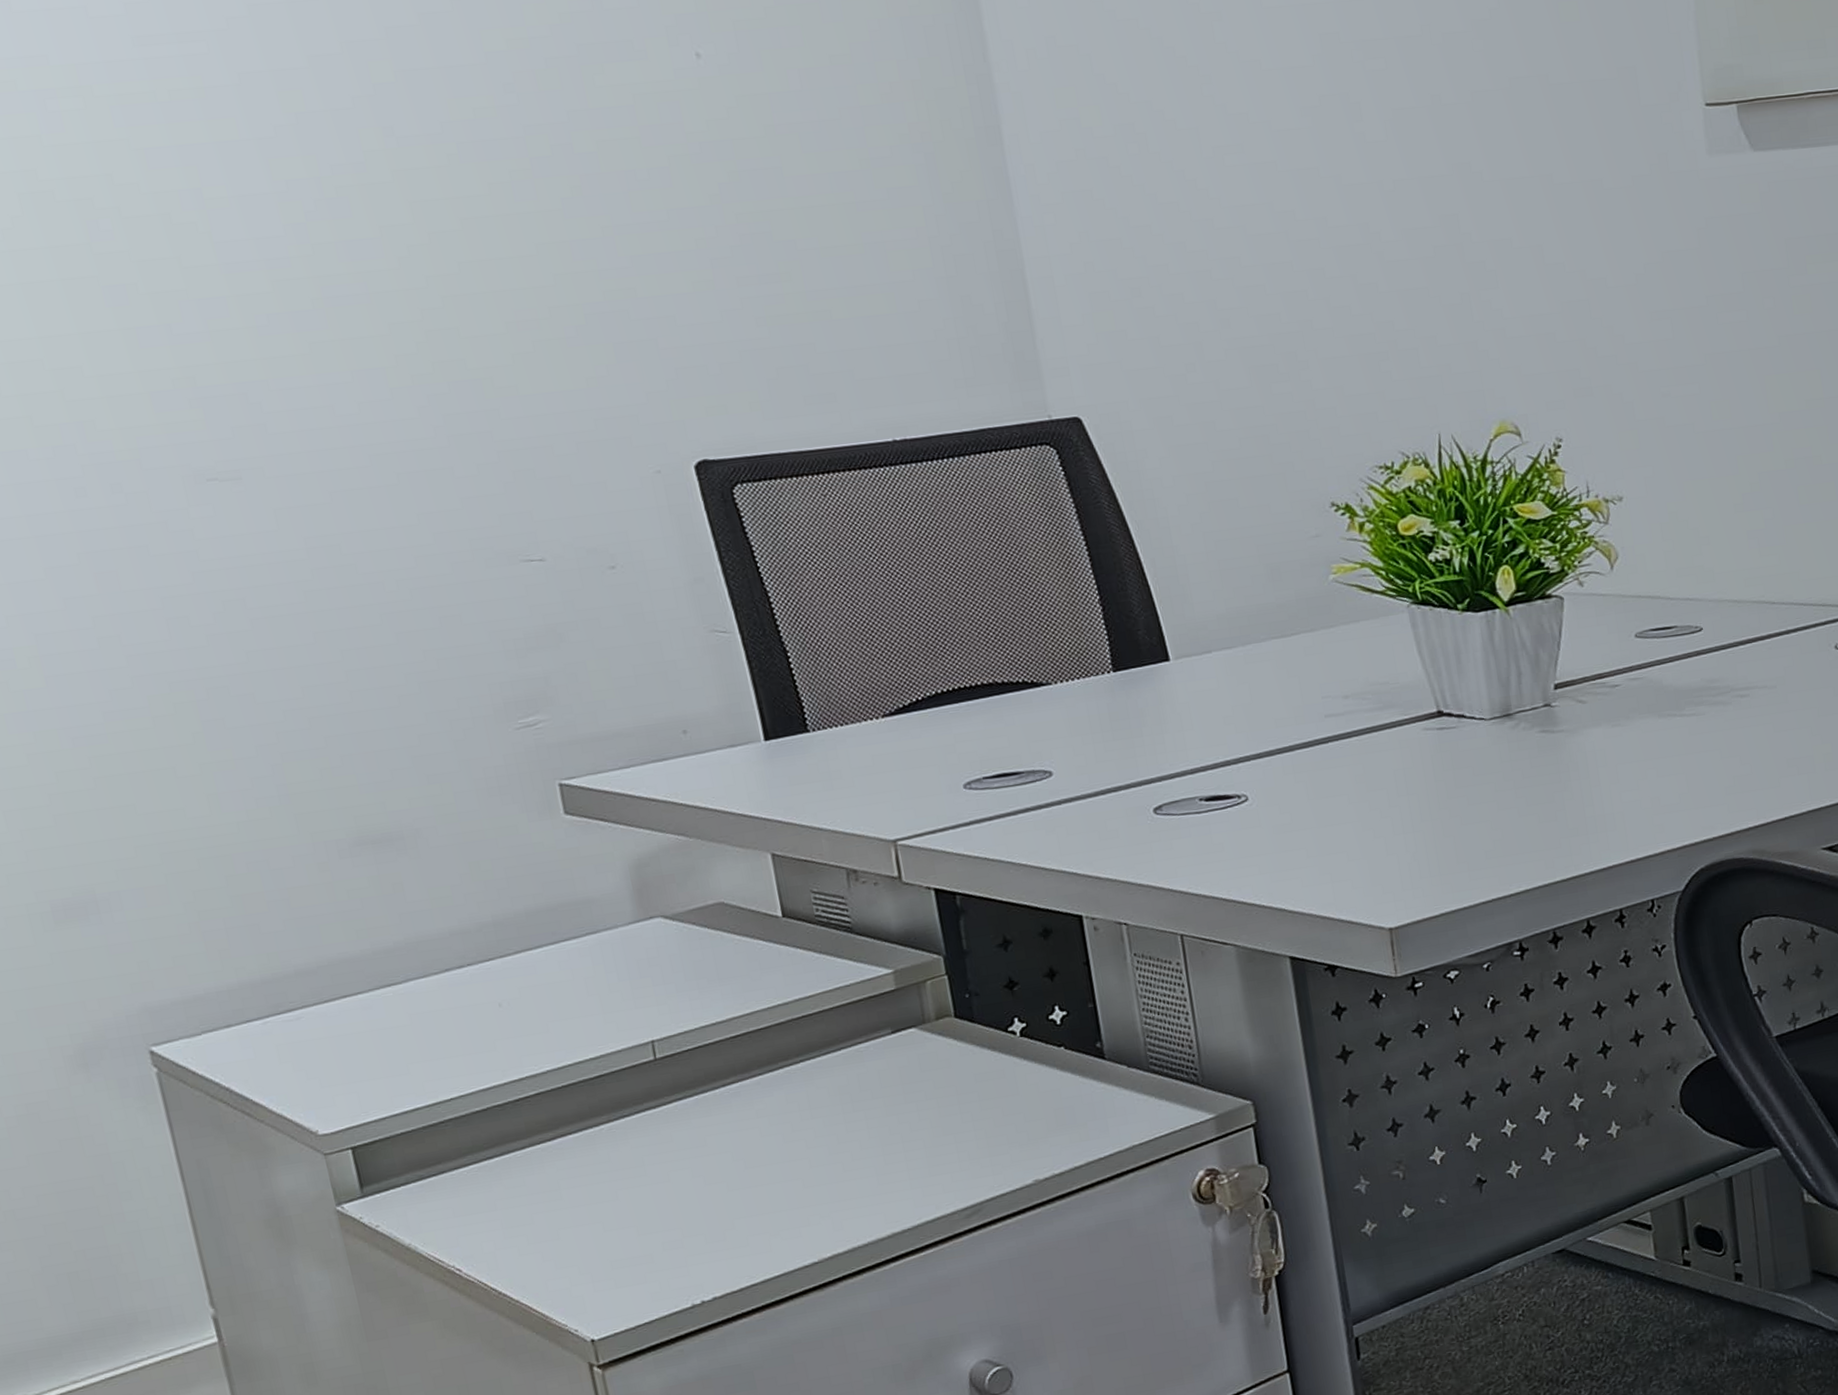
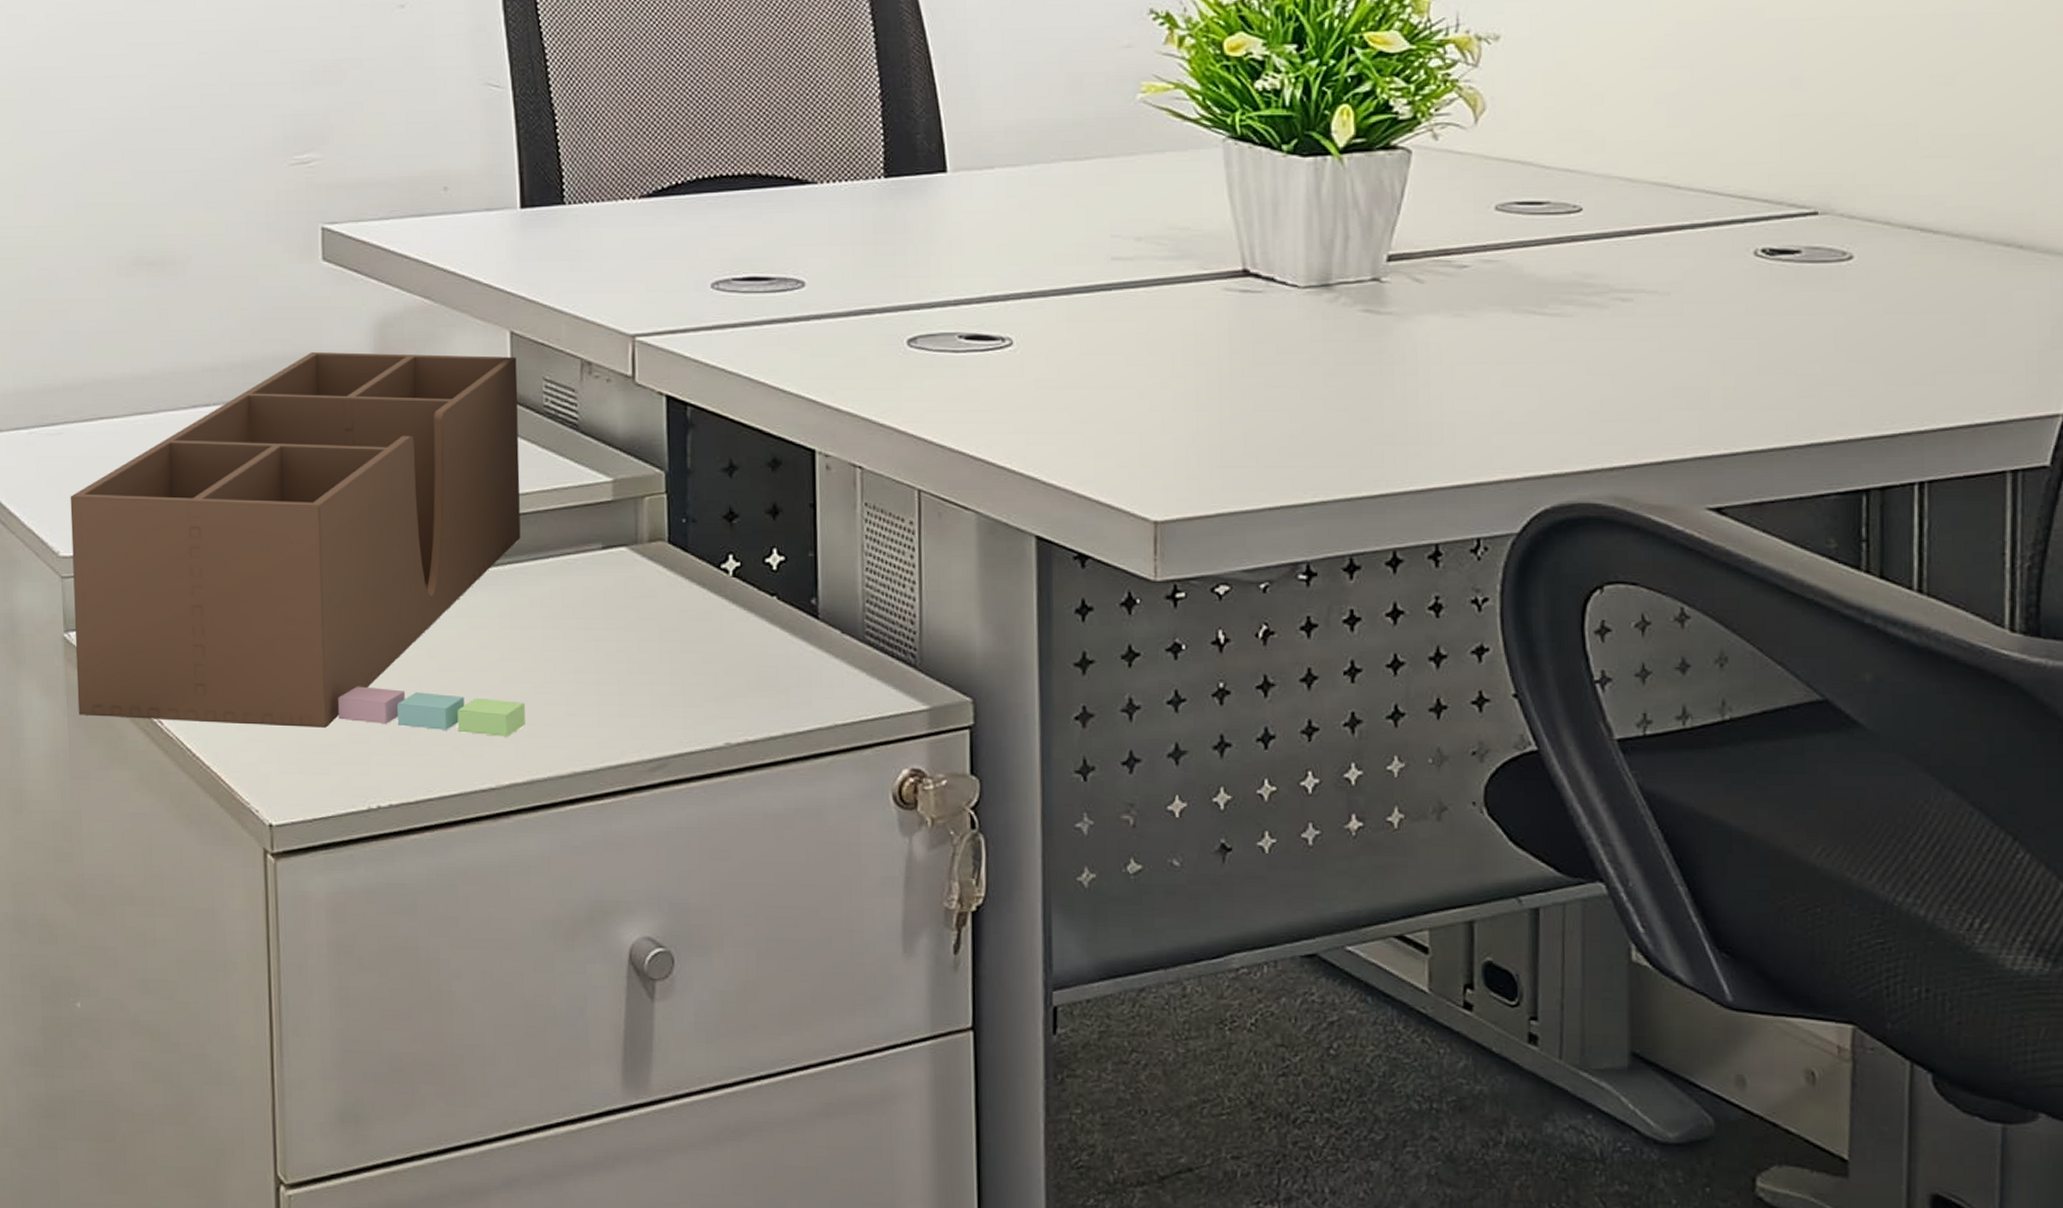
desk organizer: none [321,875,810,1280] -> present [70,351,521,728]
sticky notes: none [645,1181,839,1232] -> present [337,686,526,737]

